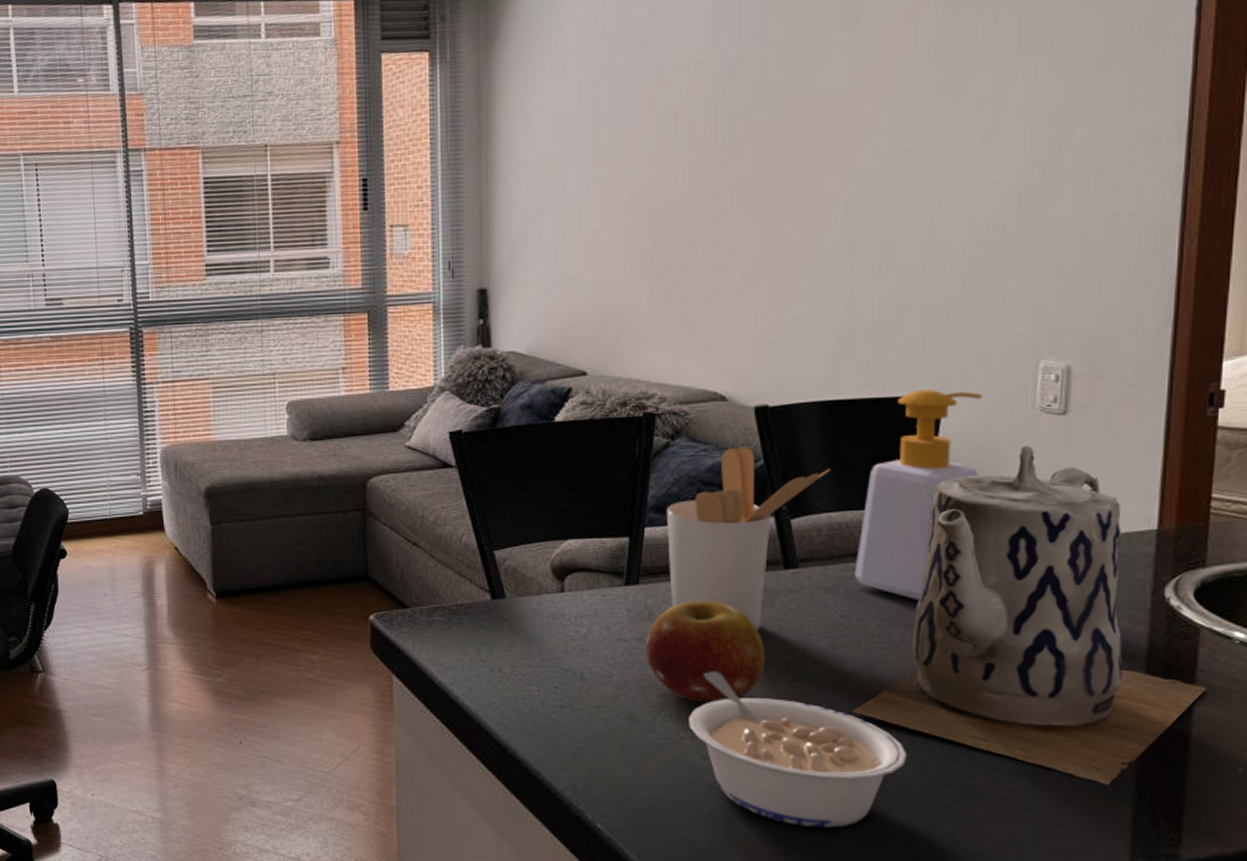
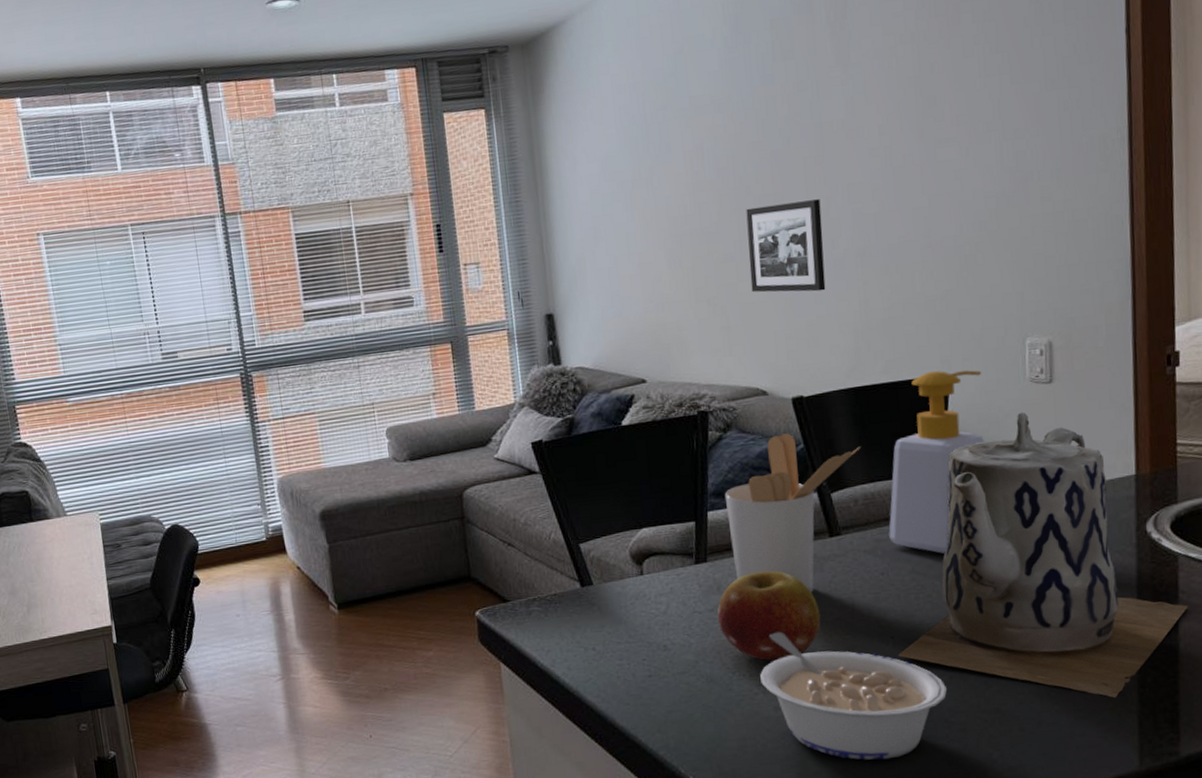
picture frame: none [719,181,809,287] -> present [746,199,826,293]

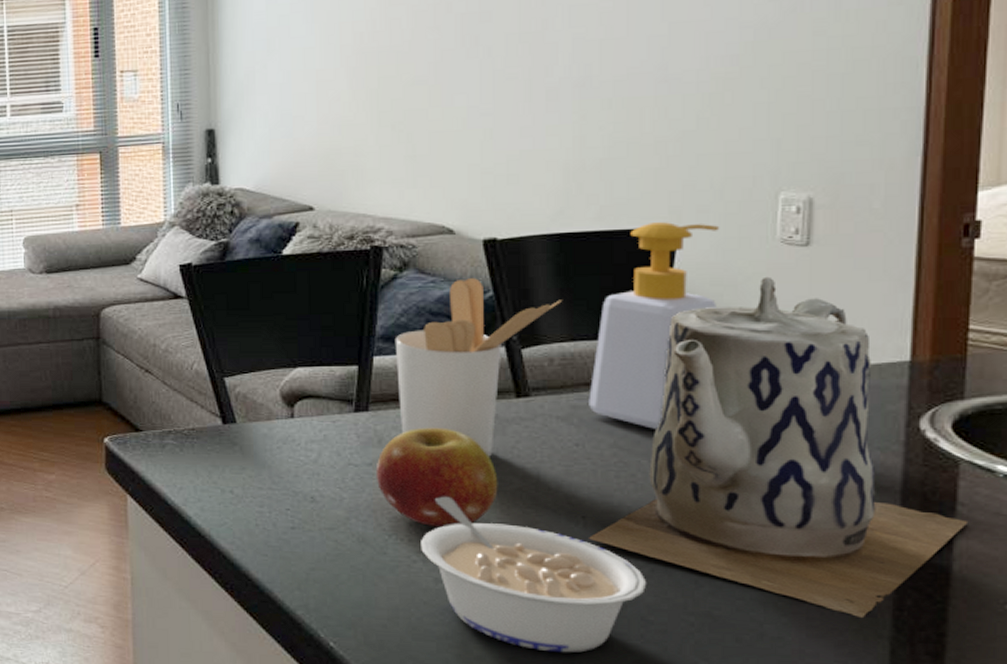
picture frame: present [746,199,826,293] -> none [444,21,535,123]

